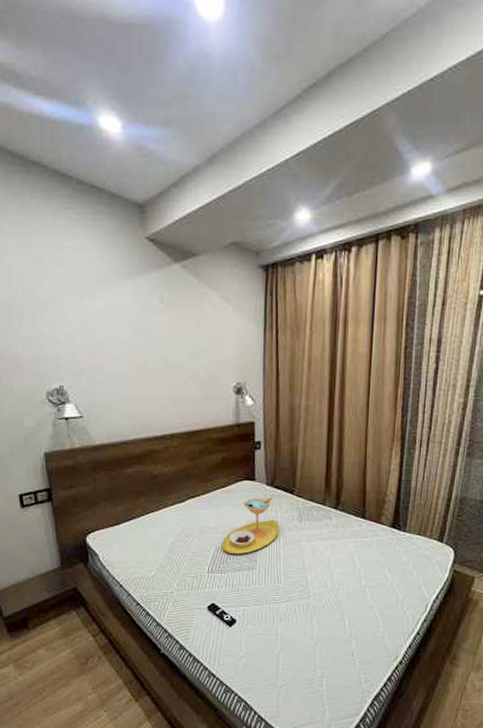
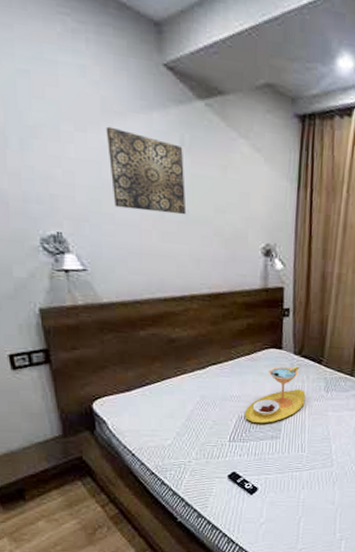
wall art: none [99,293,166,363] -> present [106,126,187,215]

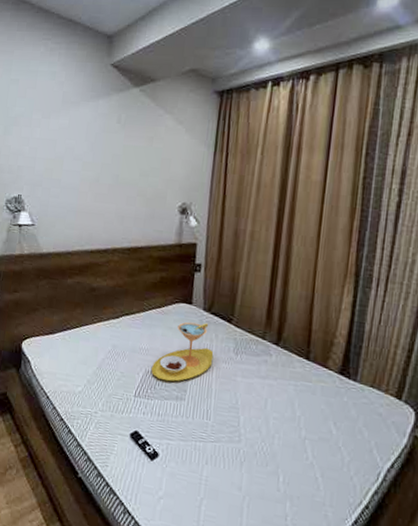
wall art: present [106,126,187,215] -> none [62,113,119,179]

